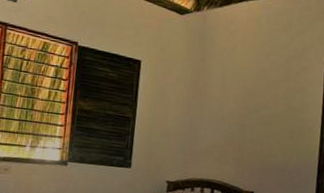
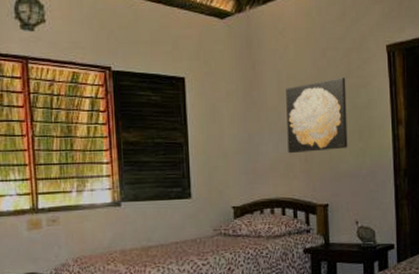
wall art: none [223,80,285,144] -> present [286,77,348,154]

